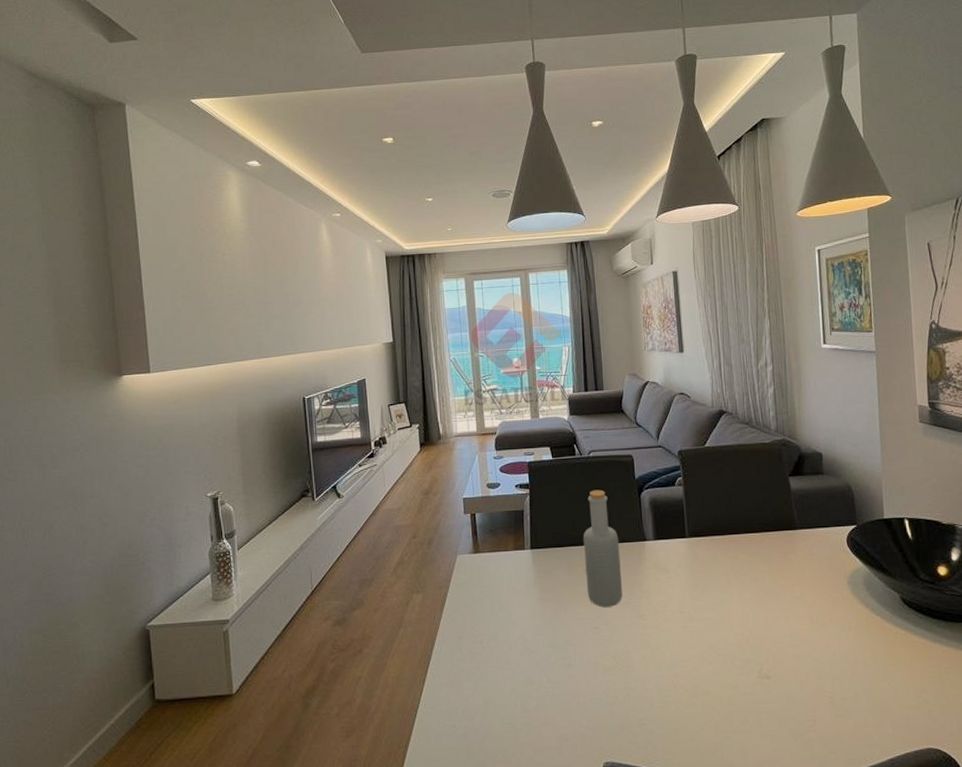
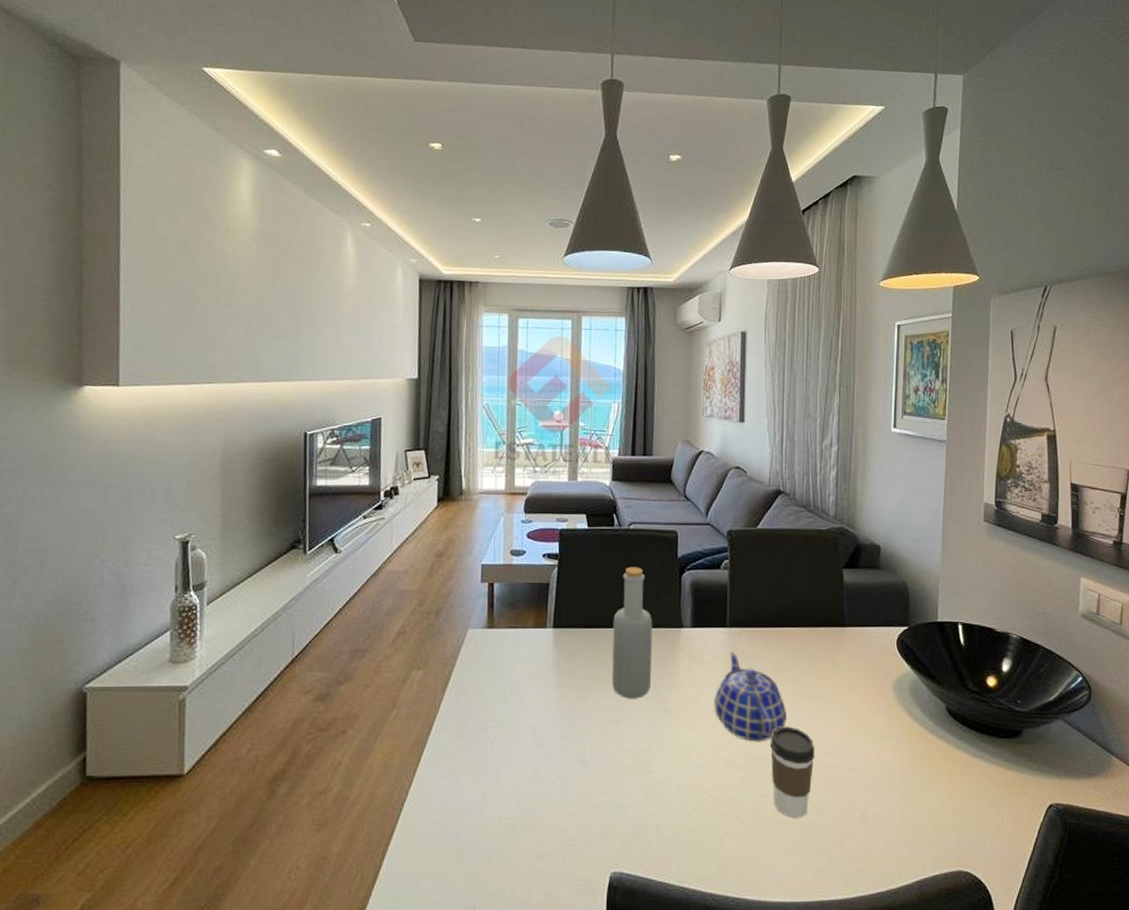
teapot: none [681,559,751,639] -> present [714,652,788,742]
coffee cup: none [737,623,780,707] -> present [770,726,815,818]

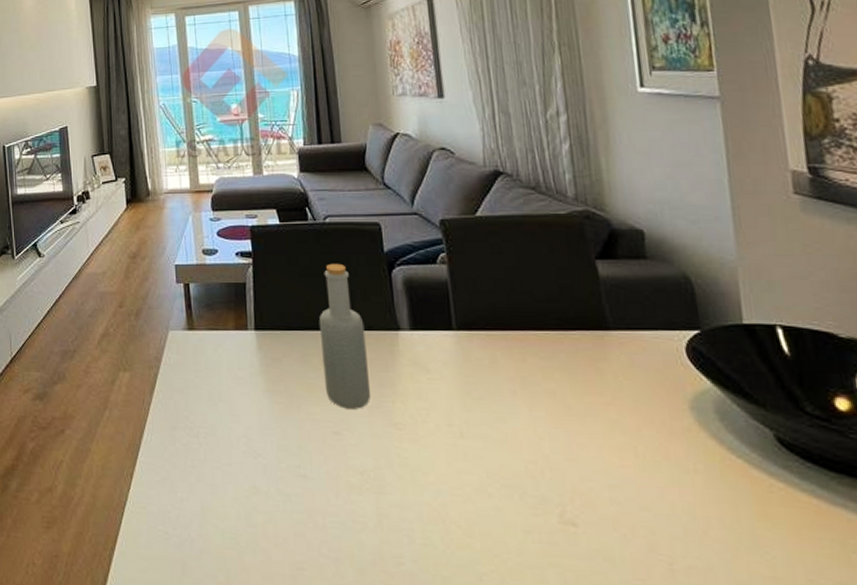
teapot: present [714,652,788,742] -> none [448,358,547,467]
coffee cup: present [770,726,815,818] -> none [527,449,591,564]

